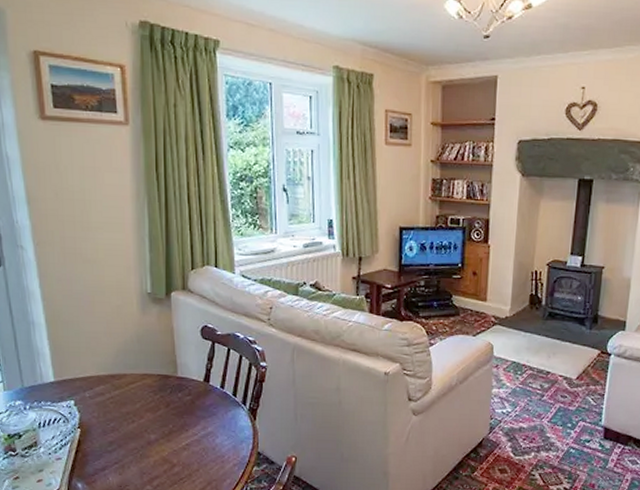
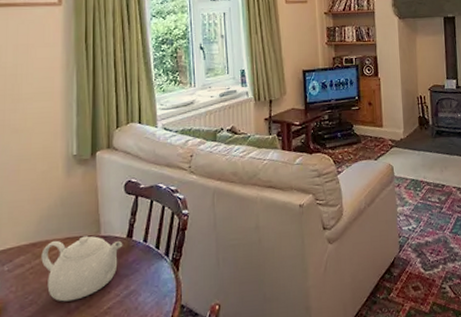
teapot: none [120,374,200,433] -> present [41,236,123,302]

